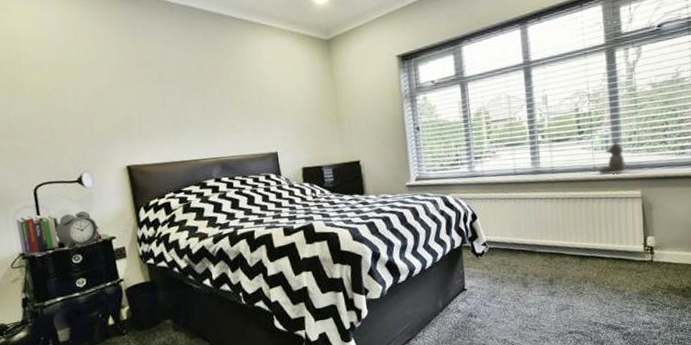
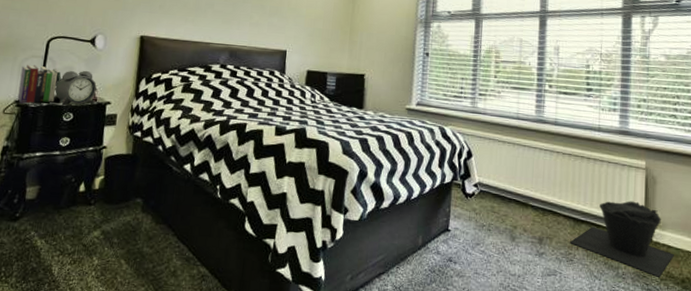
laundry basket: none [578,229,674,292] -> present [570,201,674,277]
stuffed animal: present [598,140,626,175] -> none [603,105,633,139]

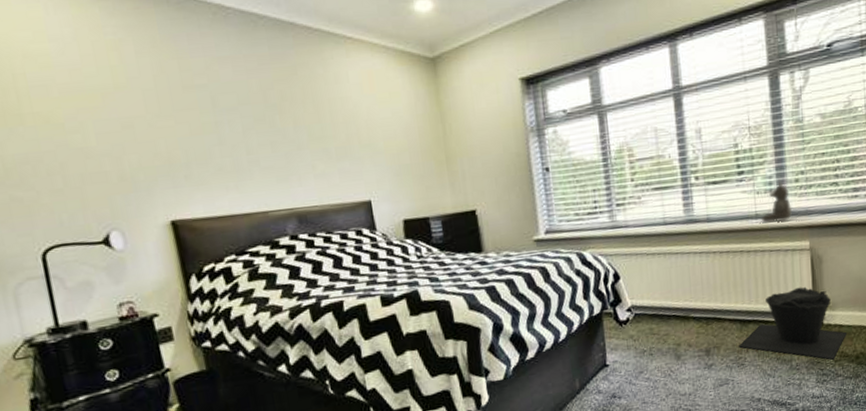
books: present [17,64,63,104] -> none [18,288,92,342]
alarm clock: present [55,70,97,107] -> none [74,280,134,334]
stuffed animal: none [603,105,633,139] -> present [761,182,793,223]

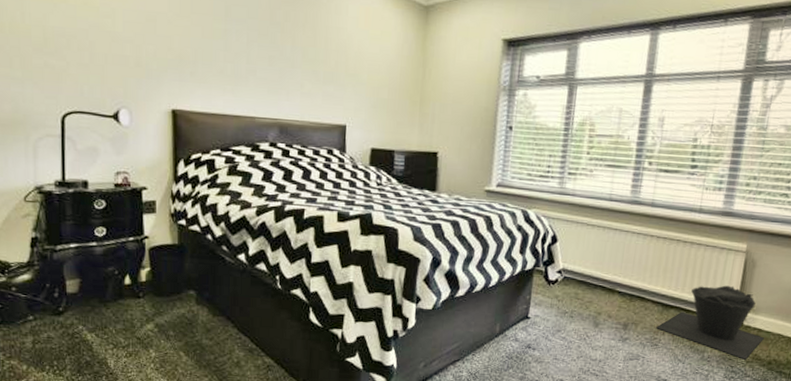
stuffed animal: present [761,182,793,223] -> none [704,183,738,220]

